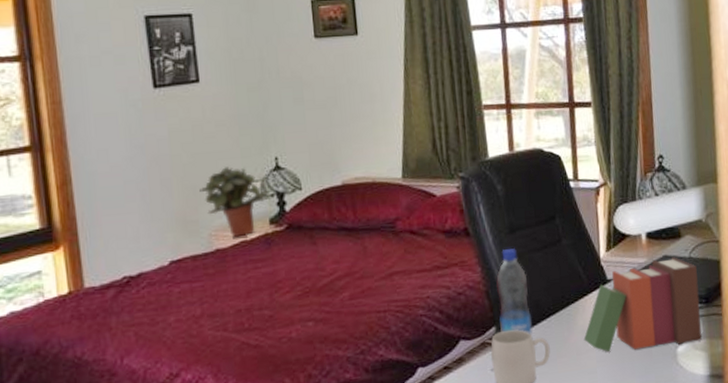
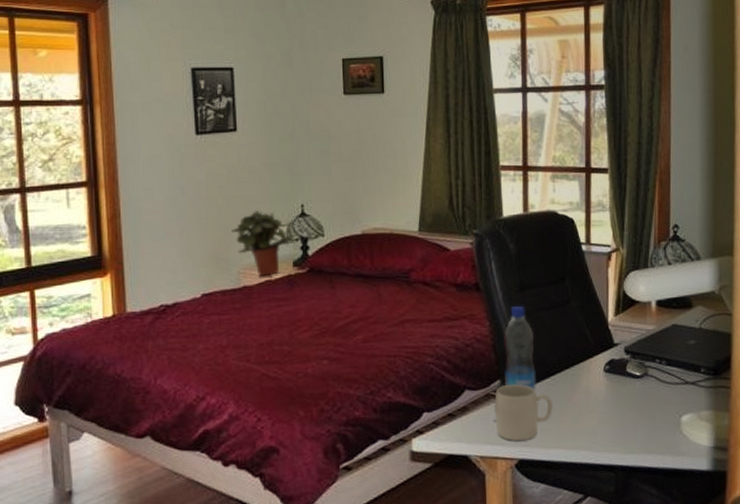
books: present [583,257,702,352] -> none [586,327,708,415]

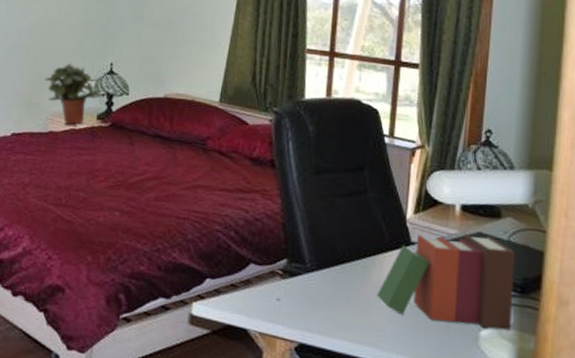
mug: present [494,383,553,441] -> none [278,265,340,325]
bottle: present [504,305,536,391] -> none [292,187,327,277]
books: none [586,327,708,415] -> present [376,233,515,331]

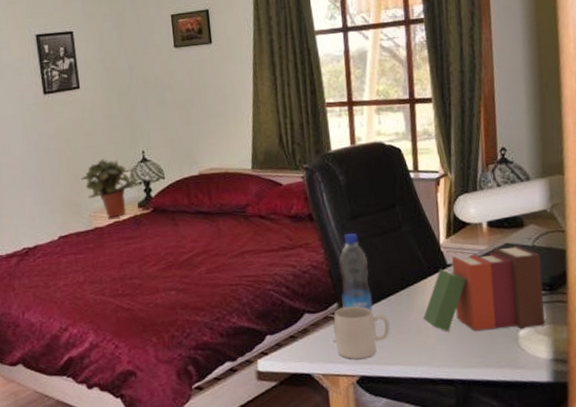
mug: none [278,265,340,325] -> present [333,306,390,359]
bottle: none [292,187,327,277] -> present [338,233,373,312]

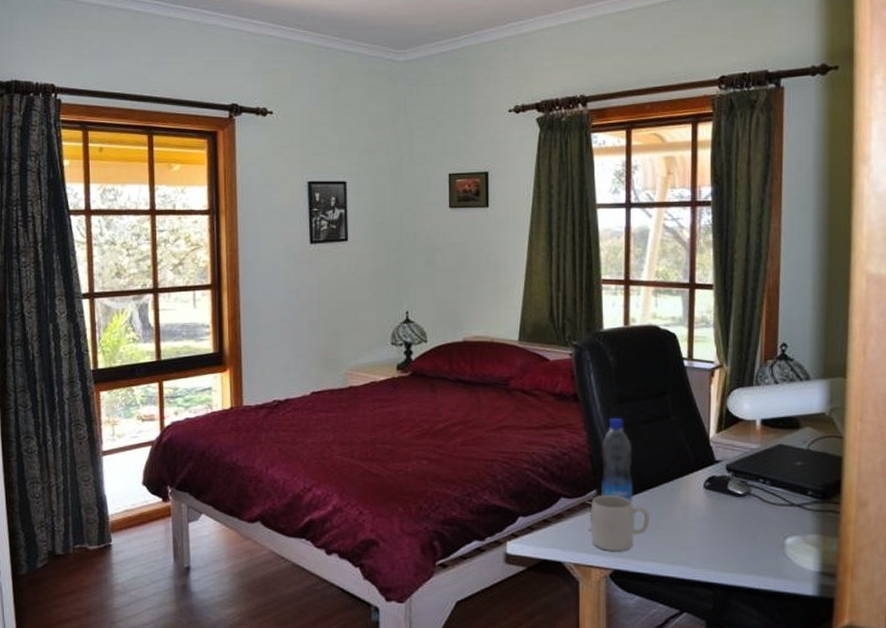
potted plant: present [81,159,138,218] -> none [340,316,399,378]
books: present [423,245,545,331] -> none [685,447,815,536]

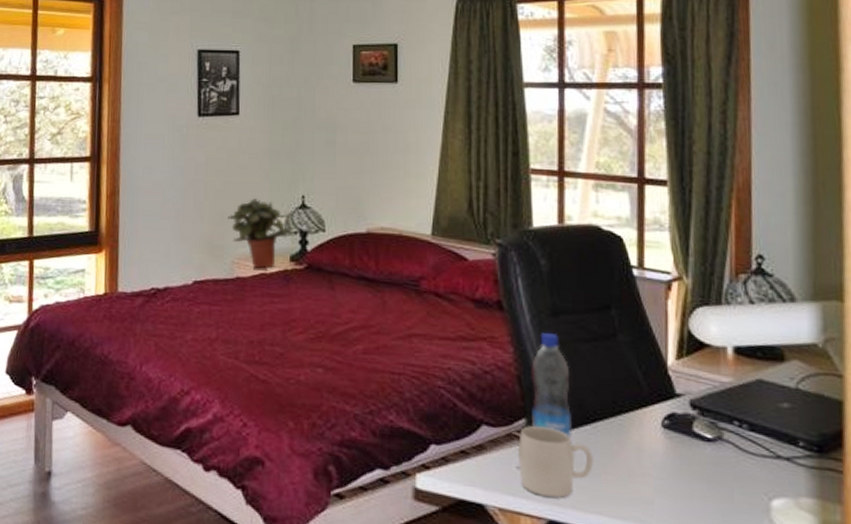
potted plant: none [340,316,399,378] -> present [228,198,293,270]

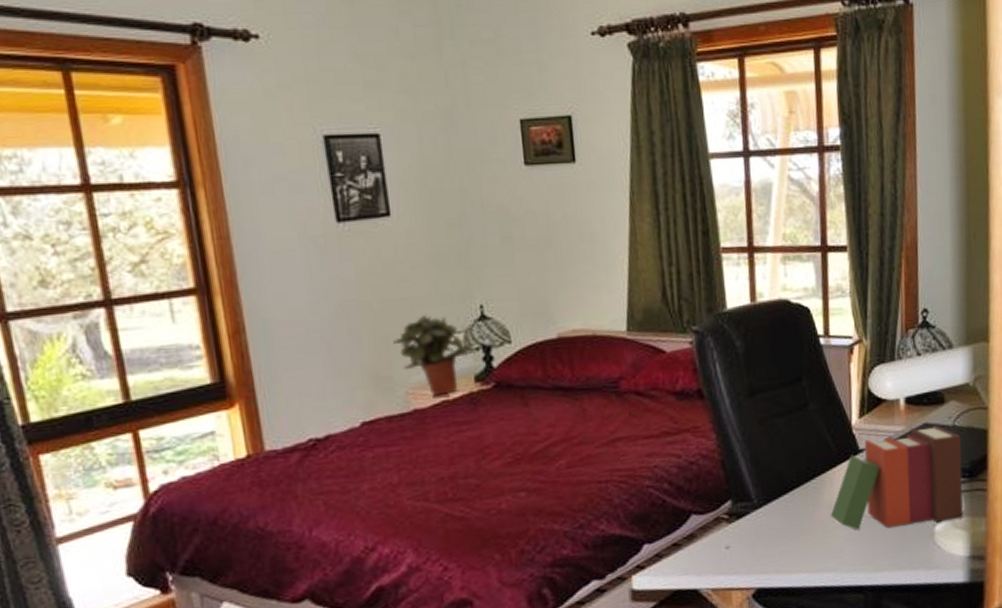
mug: present [518,425,593,498] -> none [725,503,793,569]
bottle: present [531,332,572,439] -> none [733,412,773,511]
books: none [638,381,810,500] -> present [830,425,963,529]

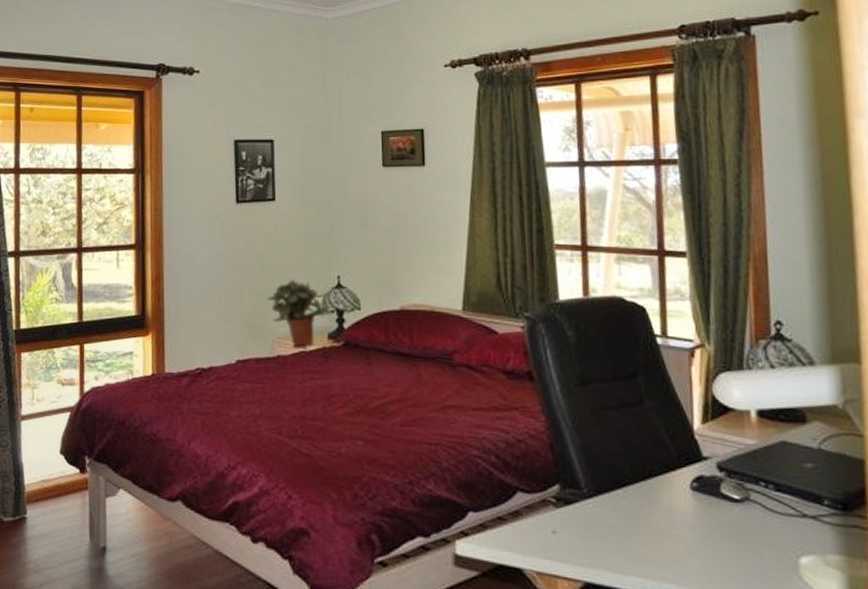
books: present [830,425,963,529] -> none [669,443,837,557]

